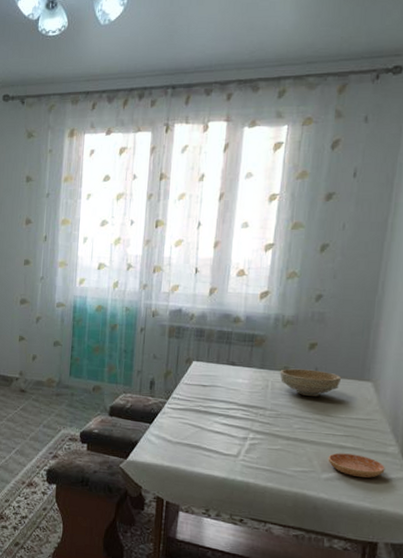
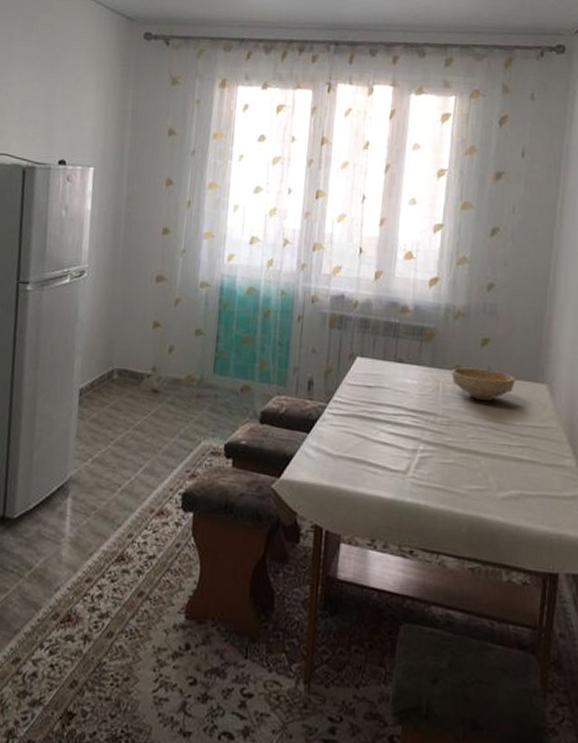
saucer: present [328,453,385,478] -> none [504,467,563,497]

